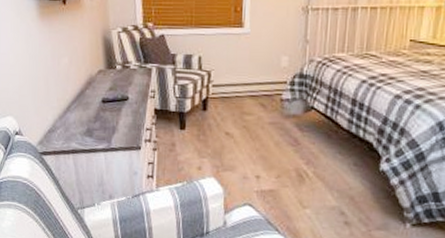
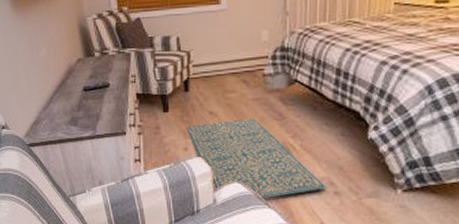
rug: none [201,141,338,225] -> present [186,118,328,199]

